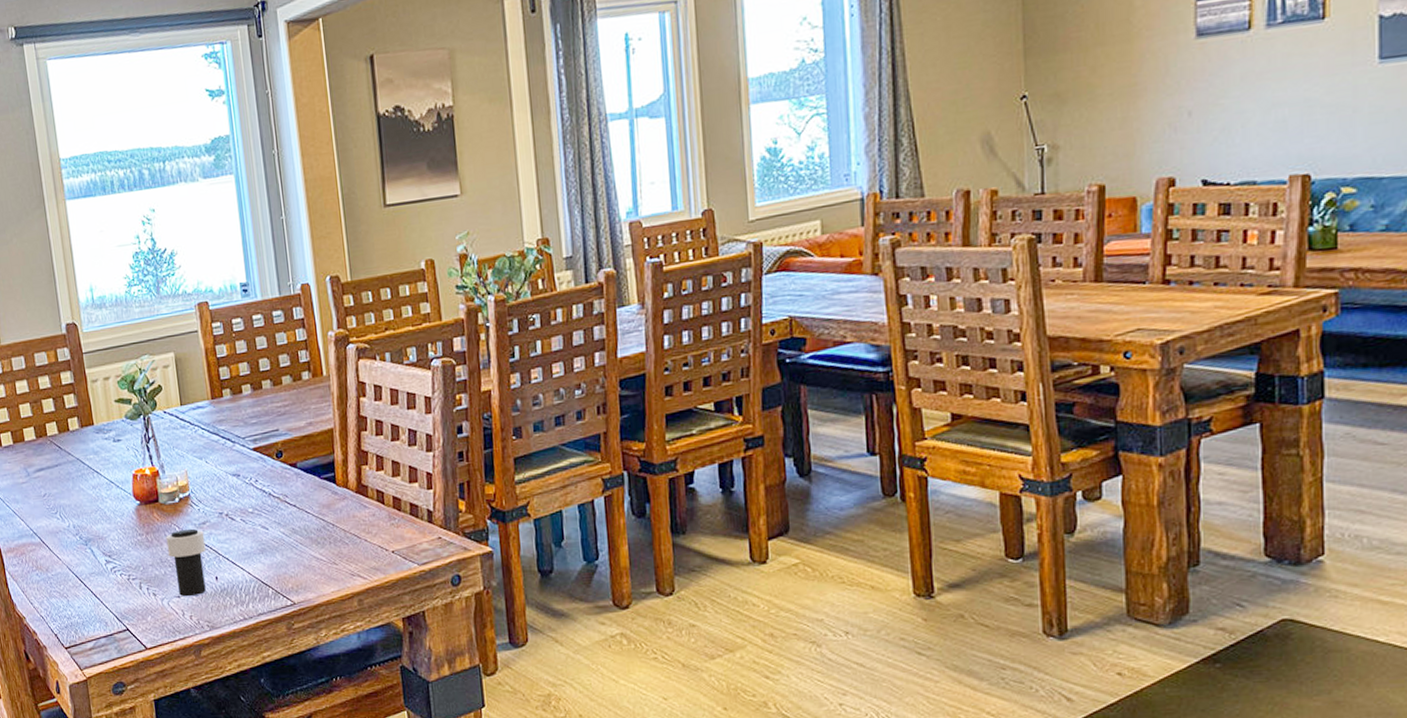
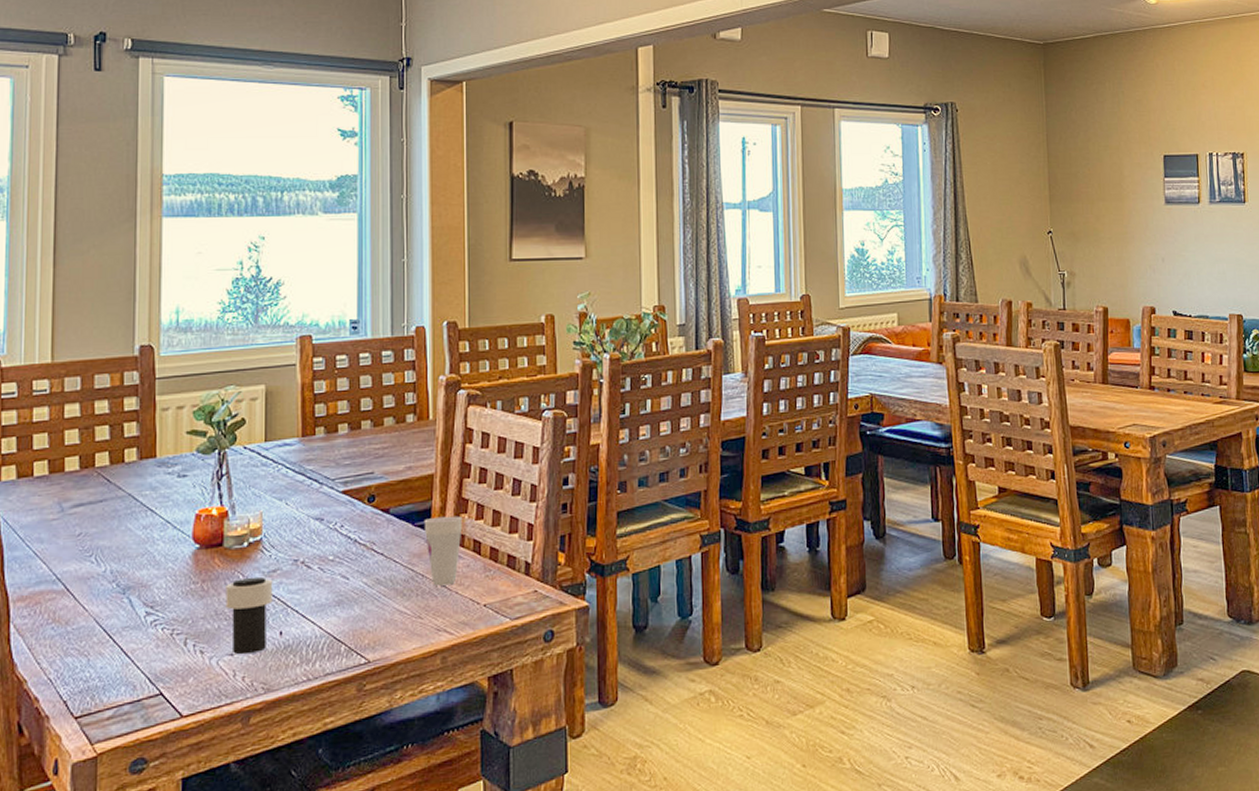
cup: none [328,467,365,534] -> present [424,515,463,586]

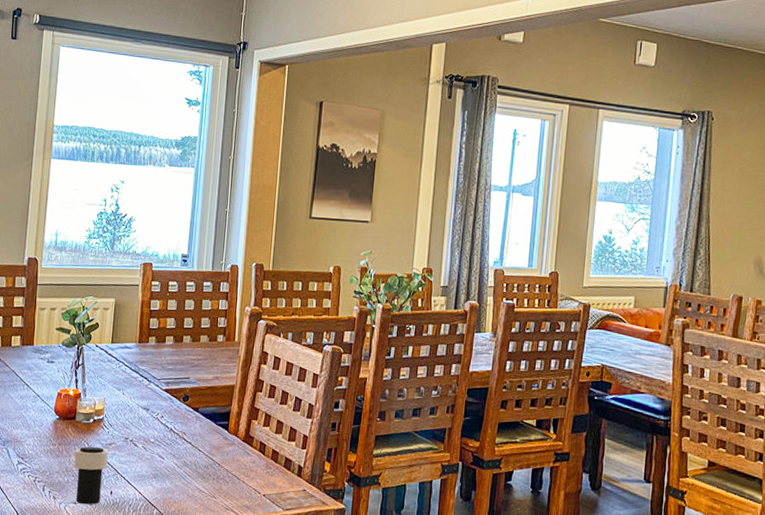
cup: present [424,515,463,586] -> none [223,419,253,475]

